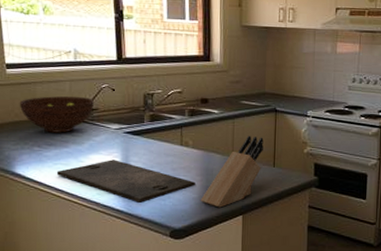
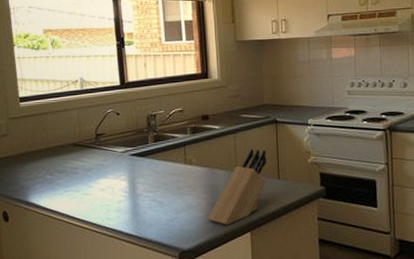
fruit bowl: present [19,96,94,133] -> none [32,123,100,160]
cutting board: present [56,159,195,203] -> none [67,183,201,225]

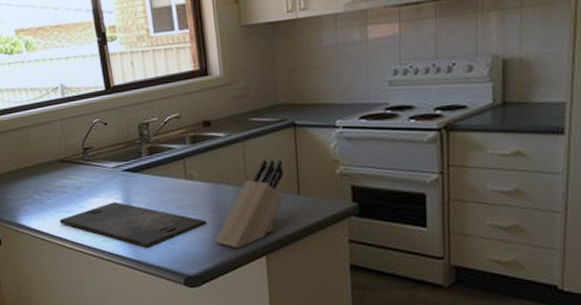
cutting board: none [67,183,201,225] -> present [59,202,207,248]

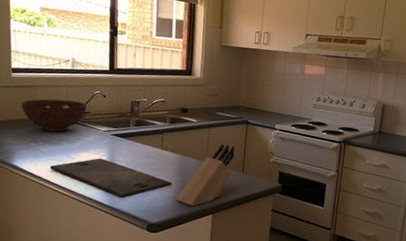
fruit bowl: none [15,136,88,179] -> present [21,99,87,132]

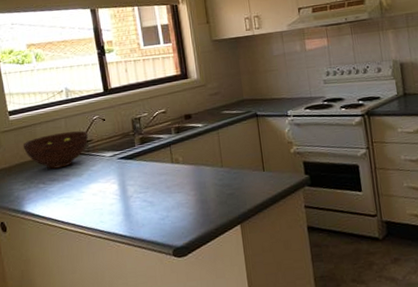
cutting board: present [49,158,172,198] -> none [61,186,191,225]
knife block: present [175,143,235,207] -> none [197,143,252,220]

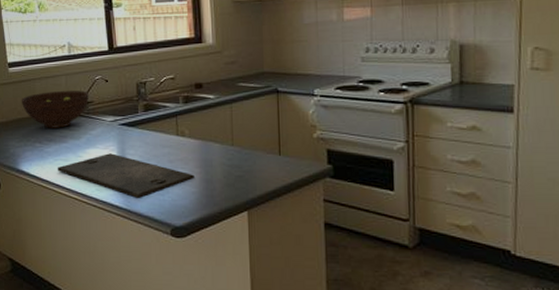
cutting board: none [61,186,191,225] -> present [57,153,194,198]

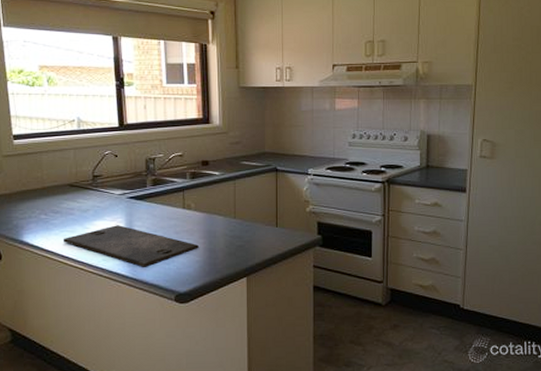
fruit bowl: present [21,91,89,128] -> none [26,165,97,201]

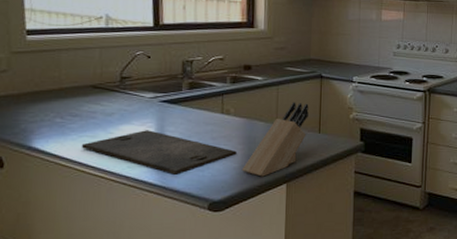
knife block: none [204,196,265,270] -> present [241,102,309,177]

